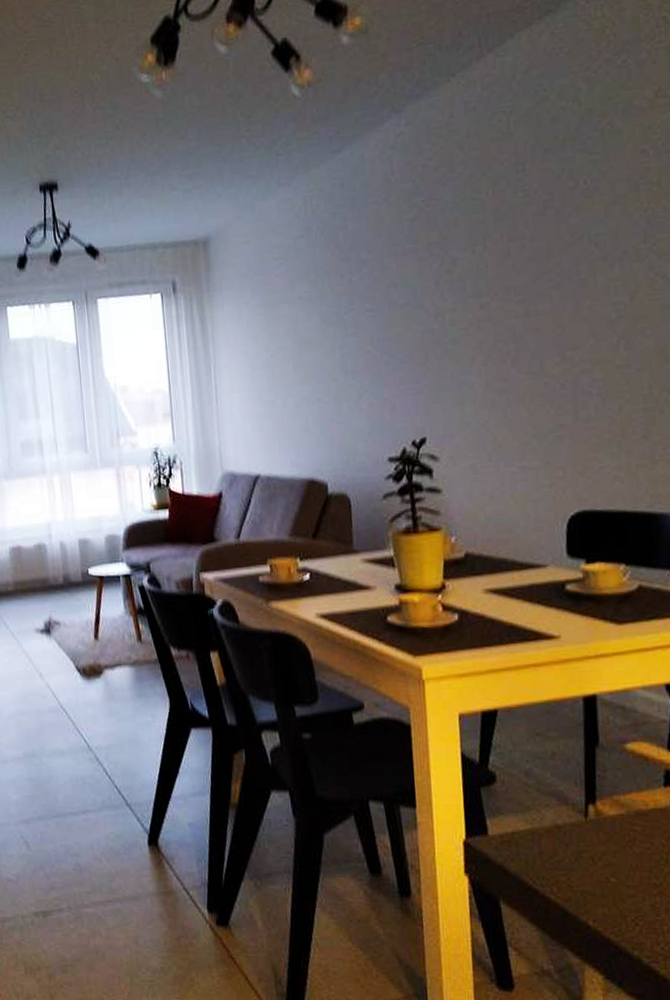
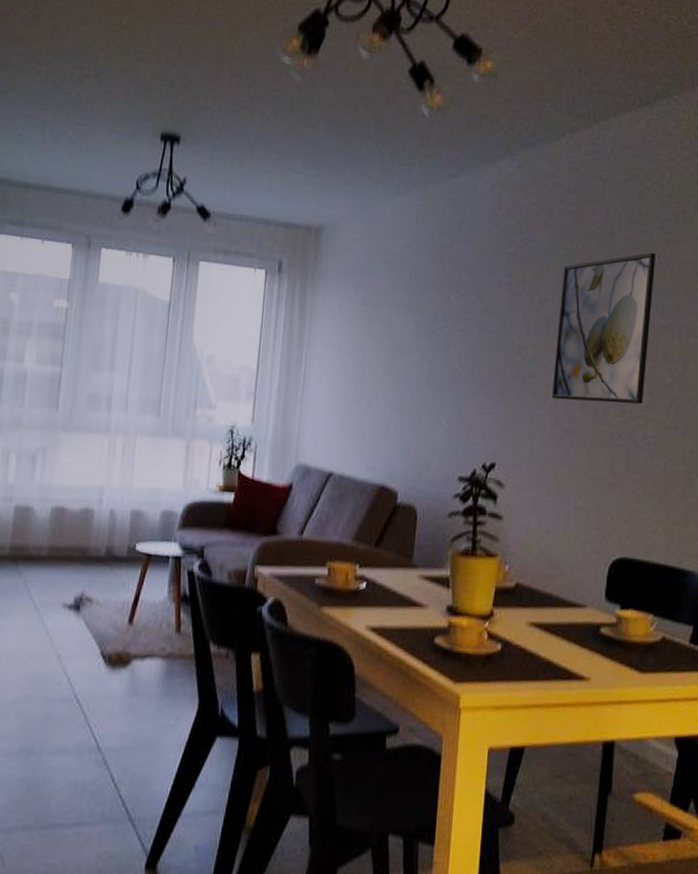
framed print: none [473,179,586,361] -> present [552,252,656,404]

